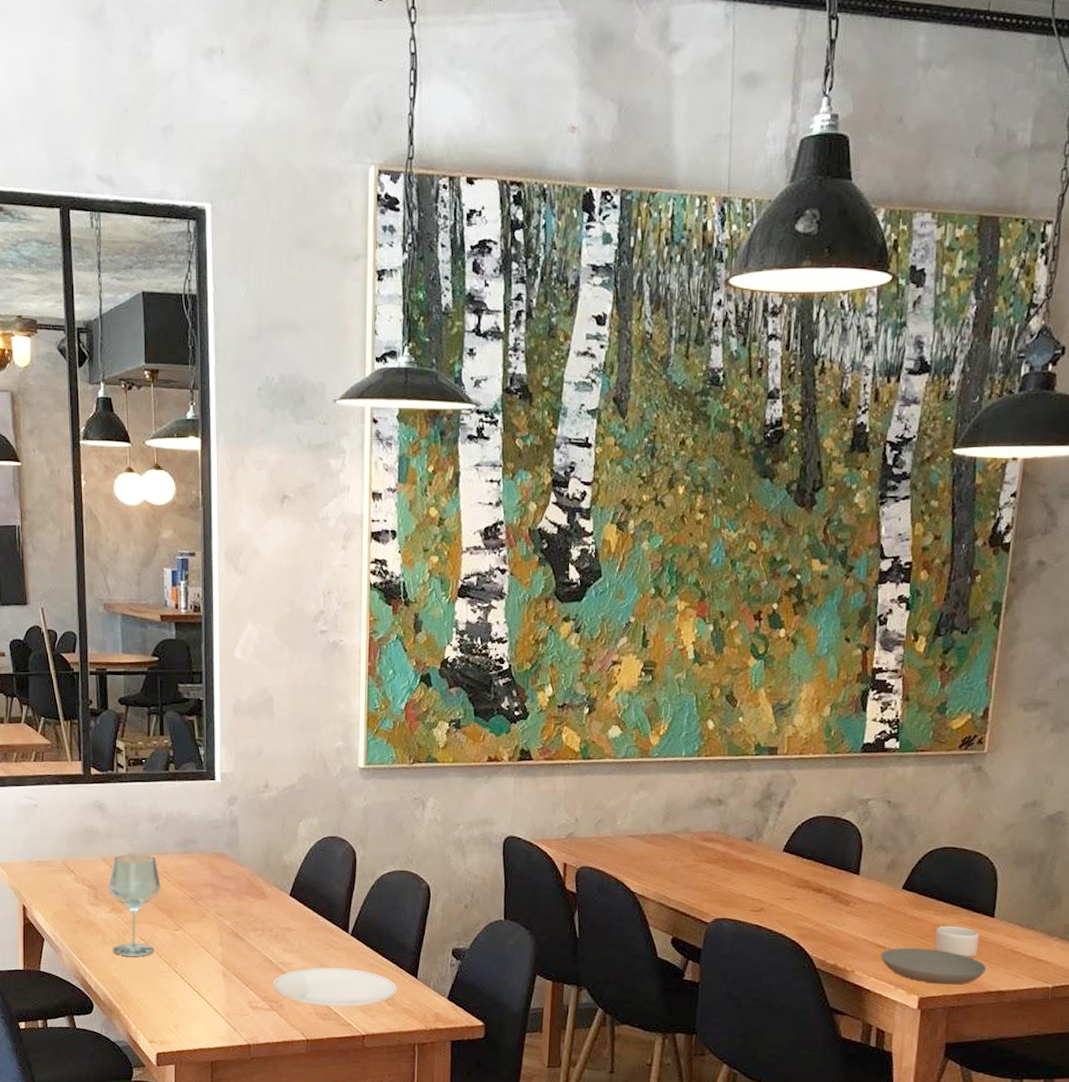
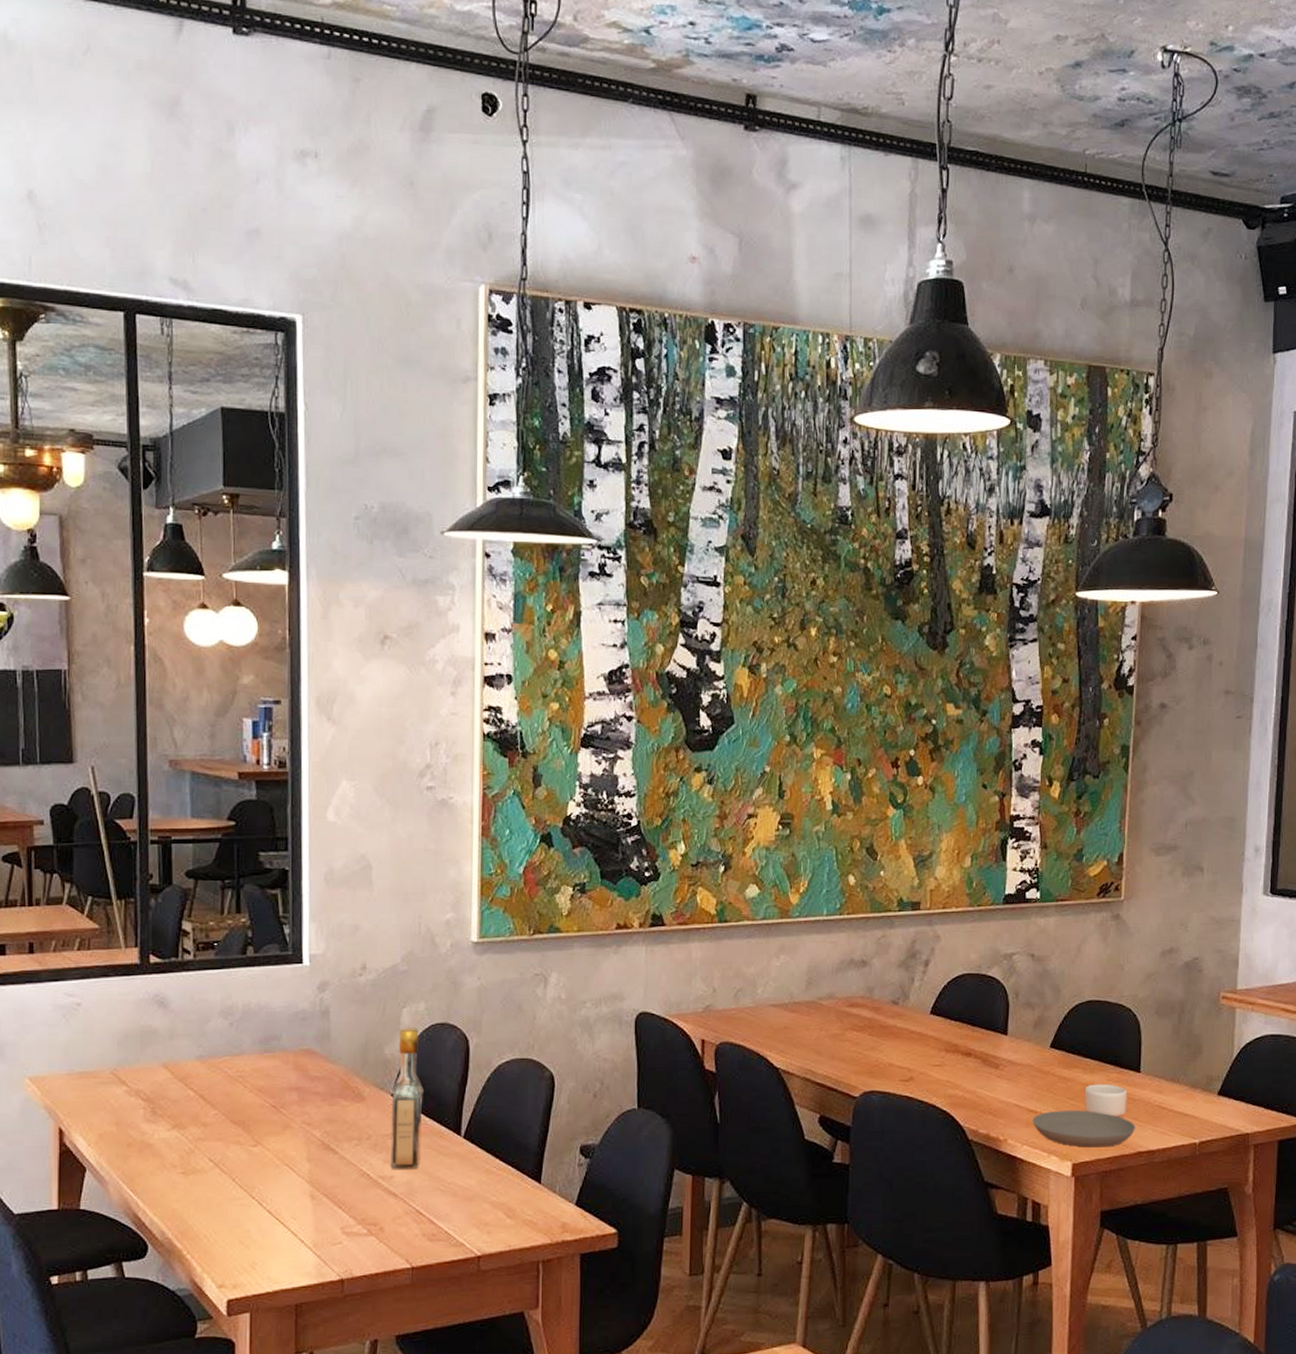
wine glass: present [108,854,161,957] -> none [169,1057,236,1184]
plate: present [272,967,397,1008] -> none [370,1178,518,1226]
bottle: none [289,839,318,958] -> present [390,1028,425,1169]

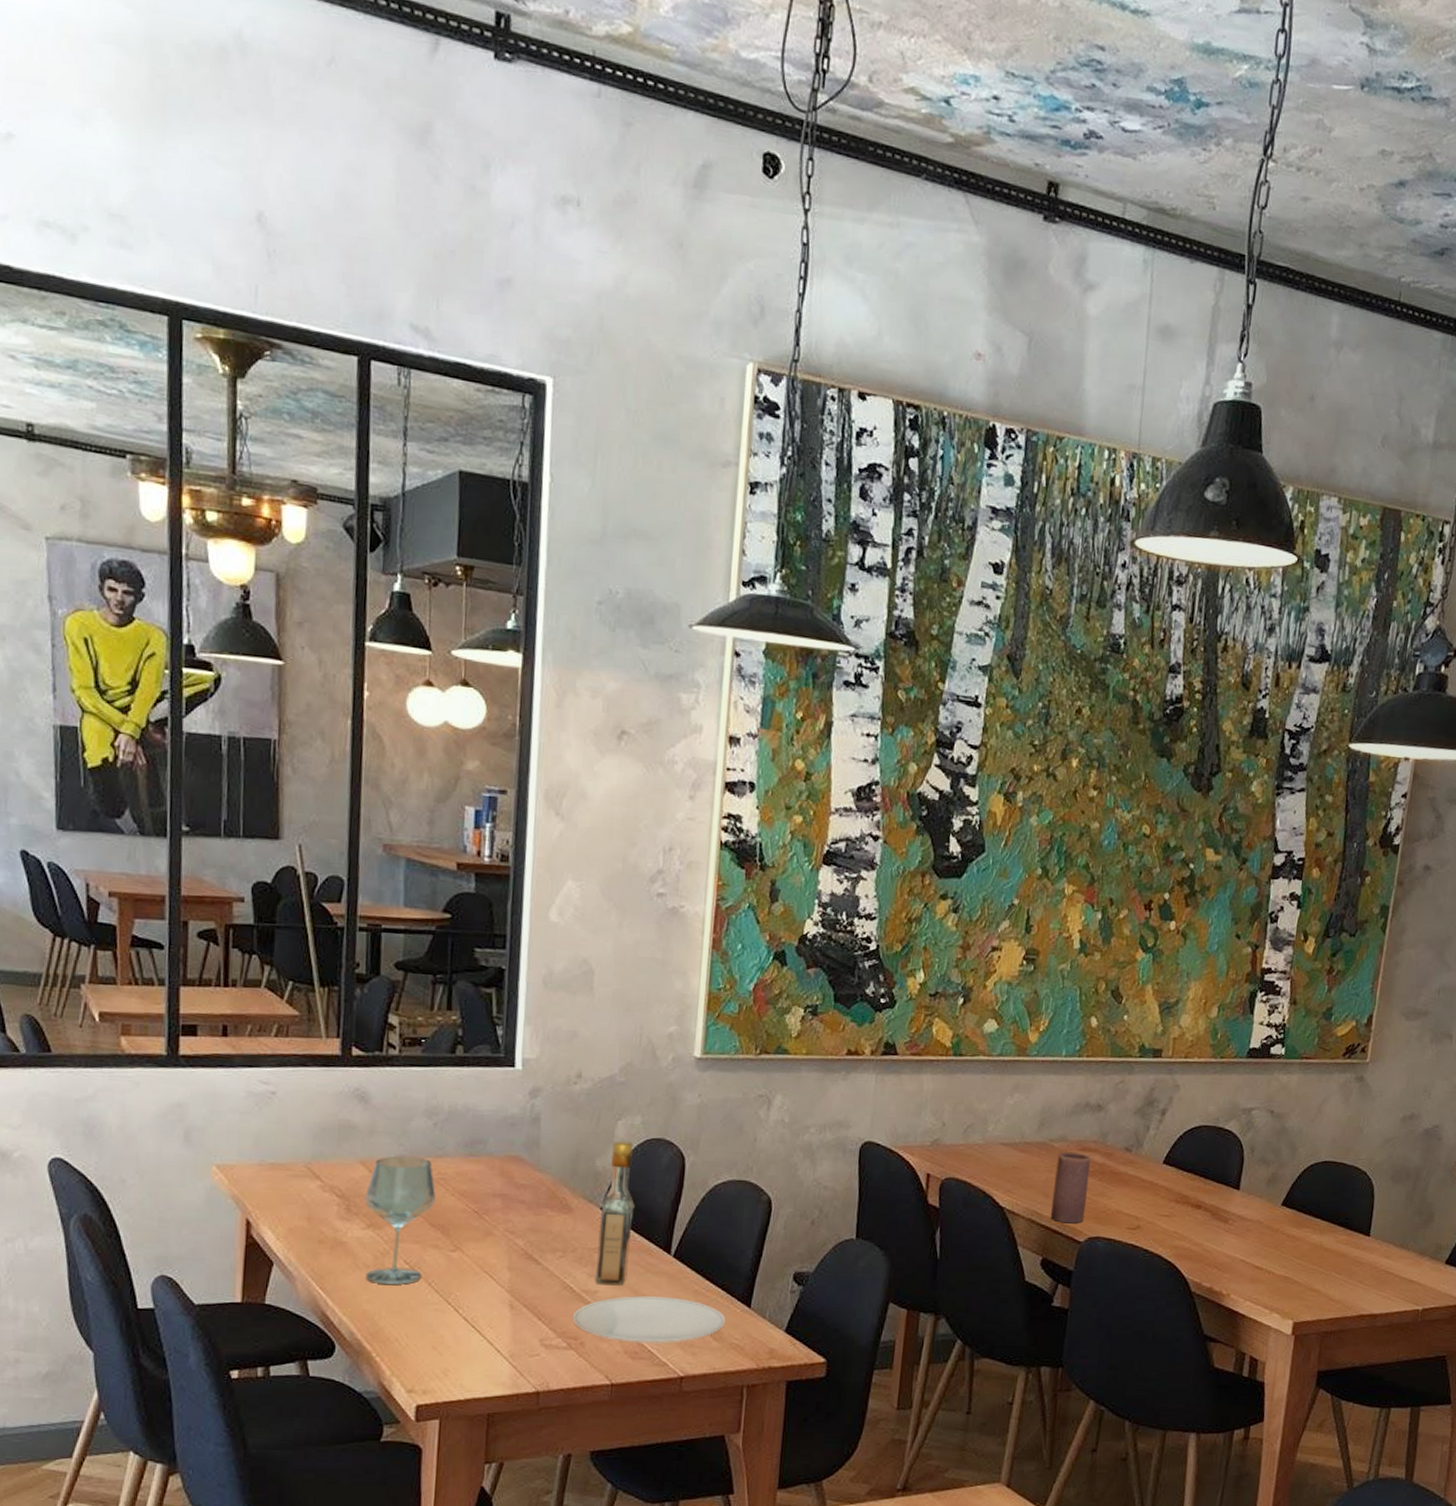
wine glass: none [169,1057,236,1184] -> present [365,1156,436,1285]
plate: none [370,1178,518,1226] -> present [572,1296,726,1344]
candle: none [824,1009,860,1080] -> present [1050,1152,1092,1224]
saucer: present [1032,1110,1136,1148] -> none [1257,1268,1361,1308]
mug: present [1084,1084,1127,1117] -> none [1310,1244,1355,1279]

